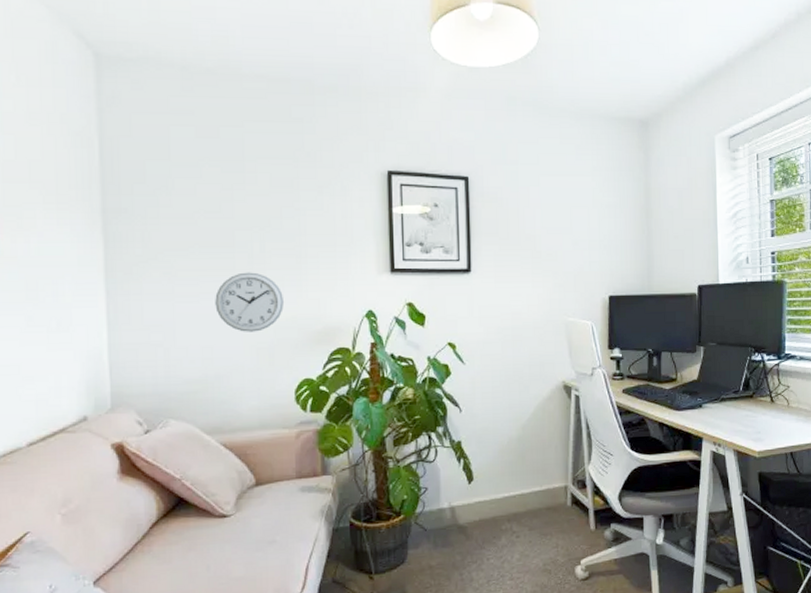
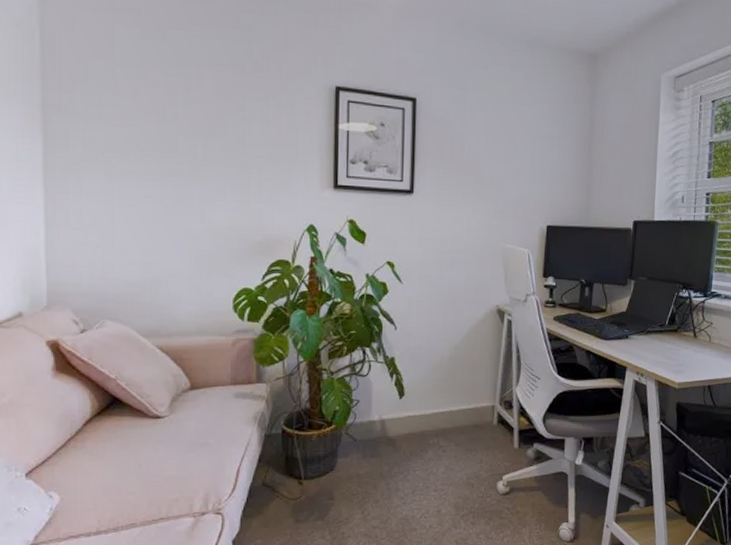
wall clock: present [215,272,284,332] -> none [156,178,225,239]

